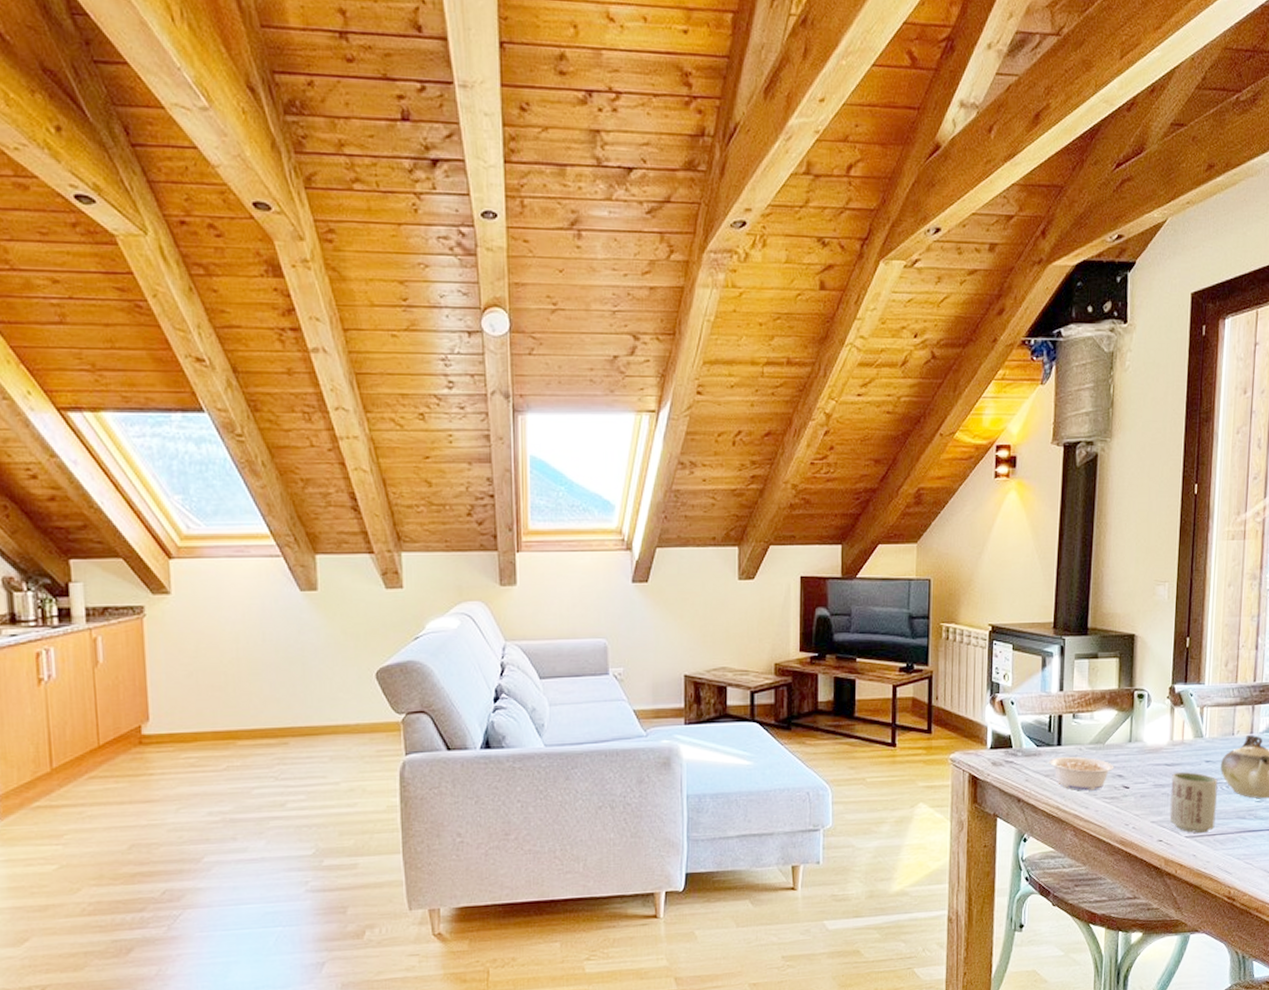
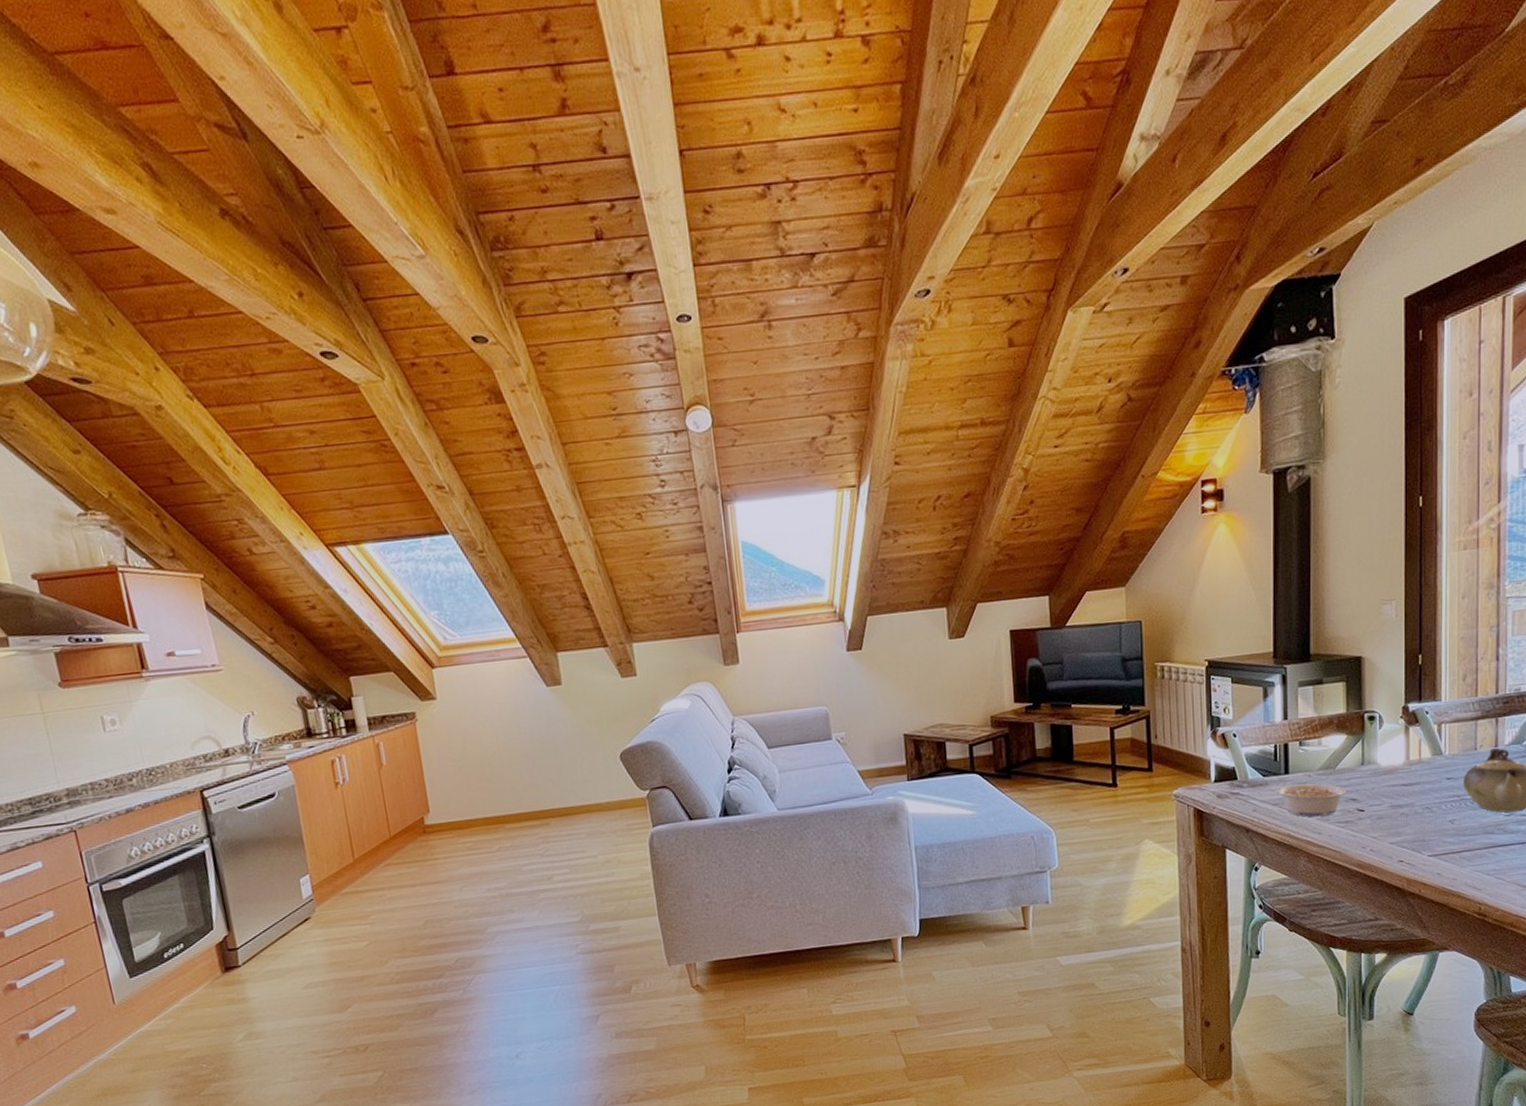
cup: present [1169,772,1218,834] -> none [1410,790,1461,852]

